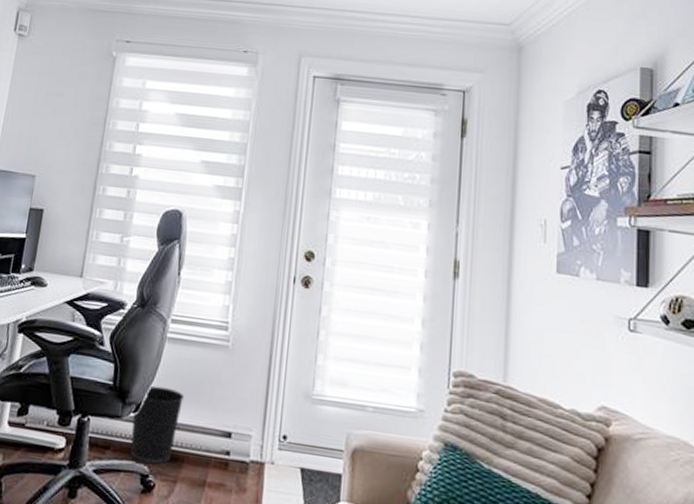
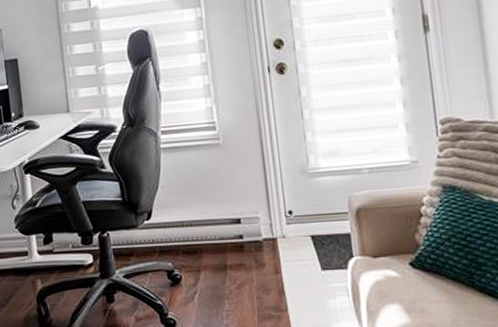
wastebasket: present [130,386,185,464] -> none [147,192,190,260]

